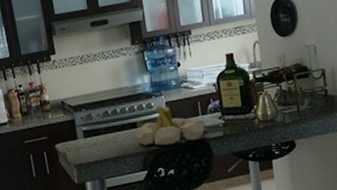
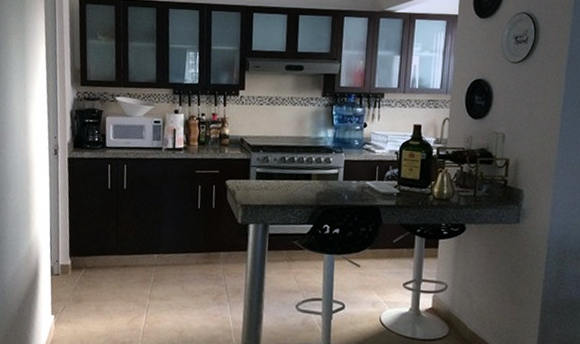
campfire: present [136,105,206,146] -> none [308,162,380,204]

